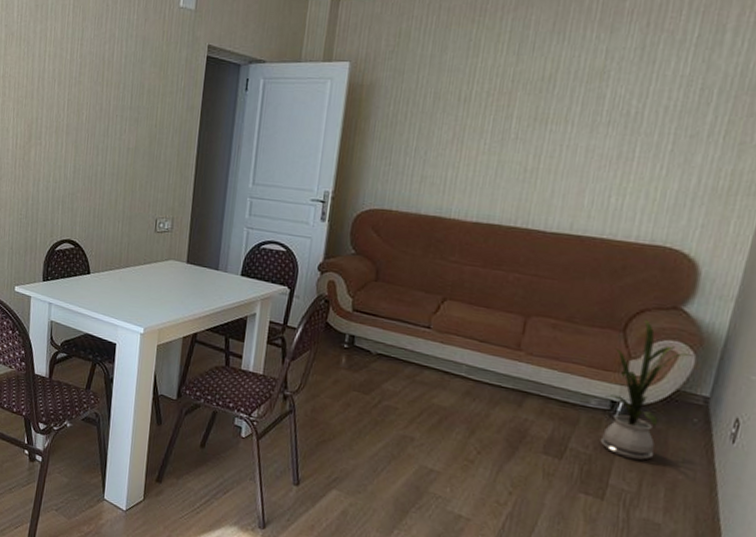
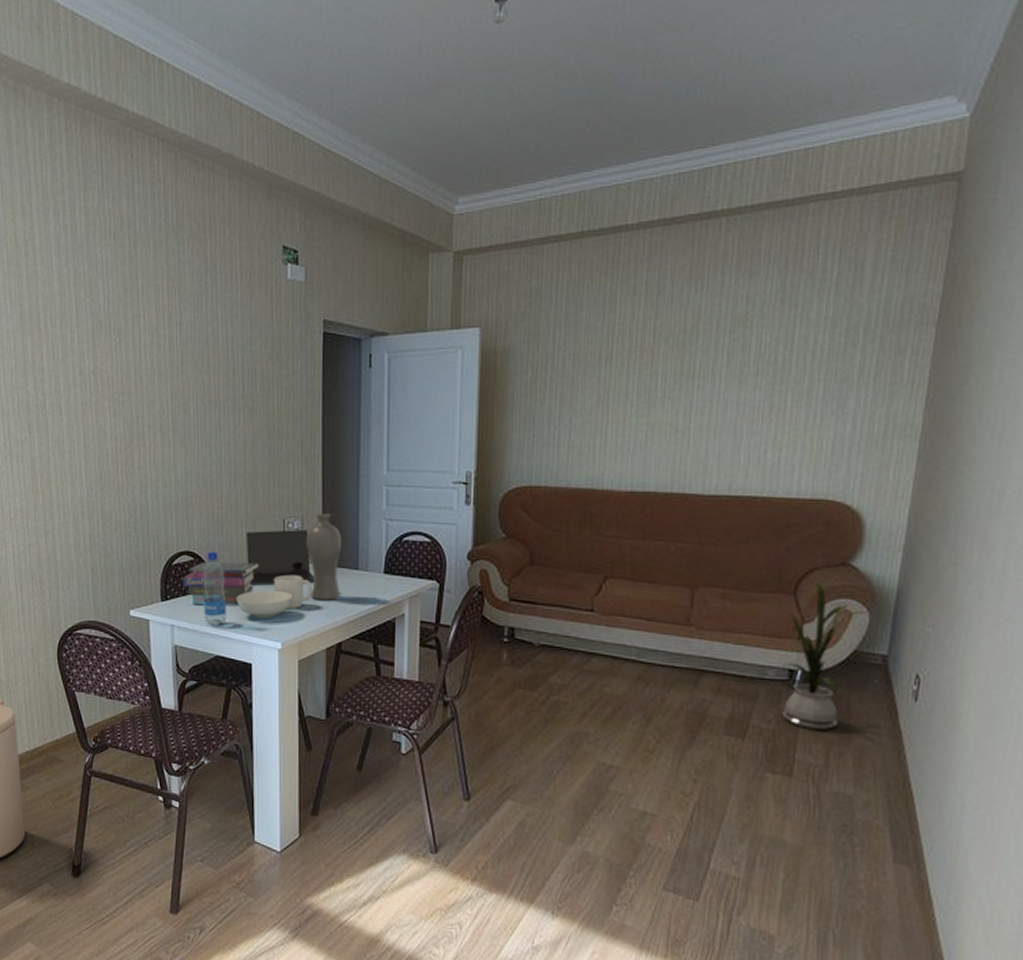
books: none [63,250,130,290] -> present [183,562,258,605]
bottle: none [78,242,100,308] -> present [202,552,227,626]
bowl: none [108,280,158,306] -> present [236,590,293,619]
laptop: none [120,227,179,279] -> present [245,530,315,586]
mug: none [142,268,176,299] -> present [274,574,312,609]
vase: none [173,217,206,296] -> present [307,514,342,601]

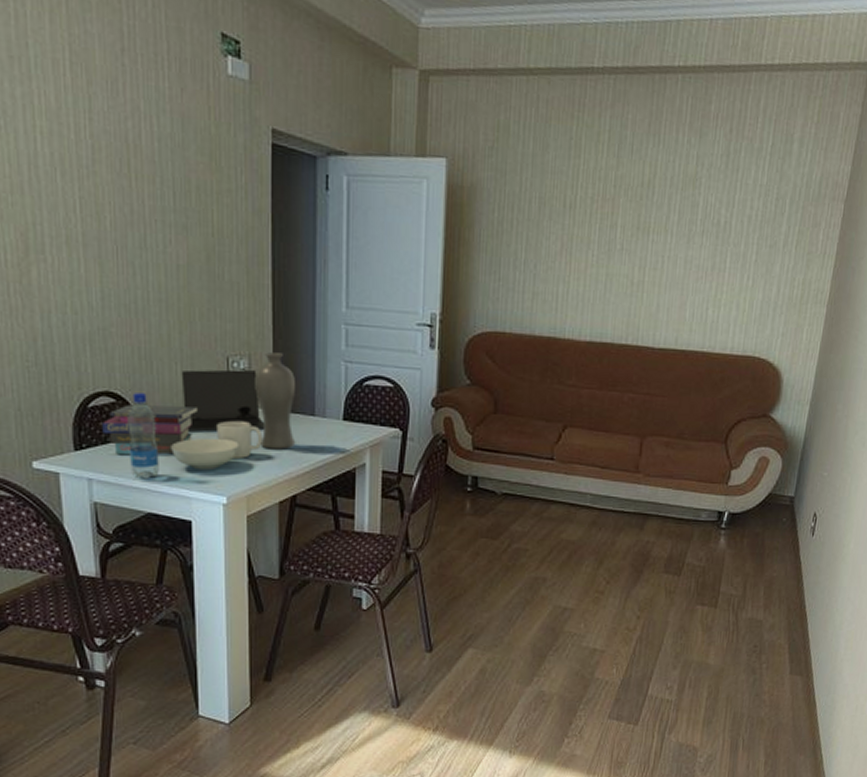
house plant: present [782,577,867,731] -> none [711,428,780,565]

